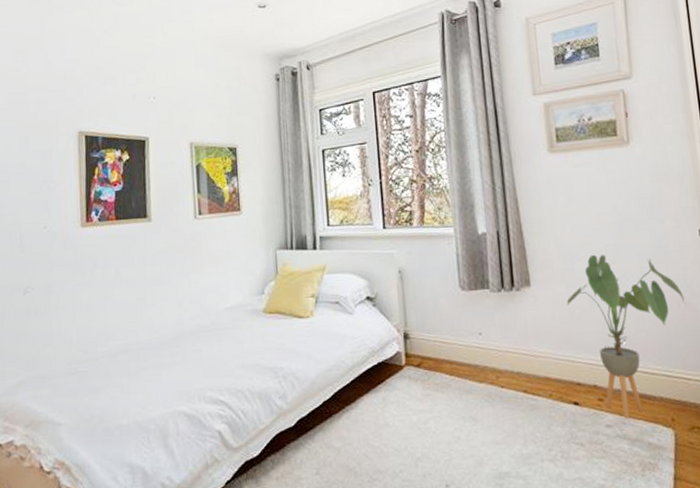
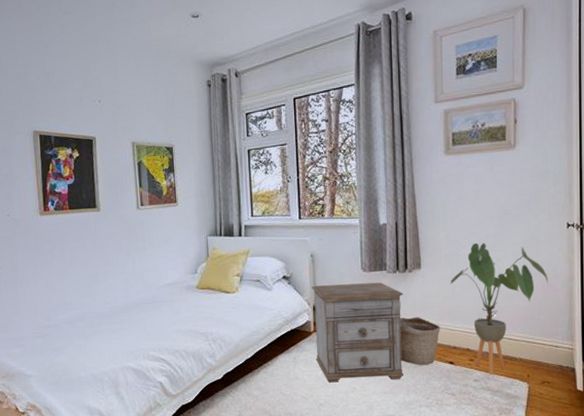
nightstand: none [401,303,519,431] -> present [312,282,404,383]
basket: none [508,345,560,407] -> present [399,317,440,365]

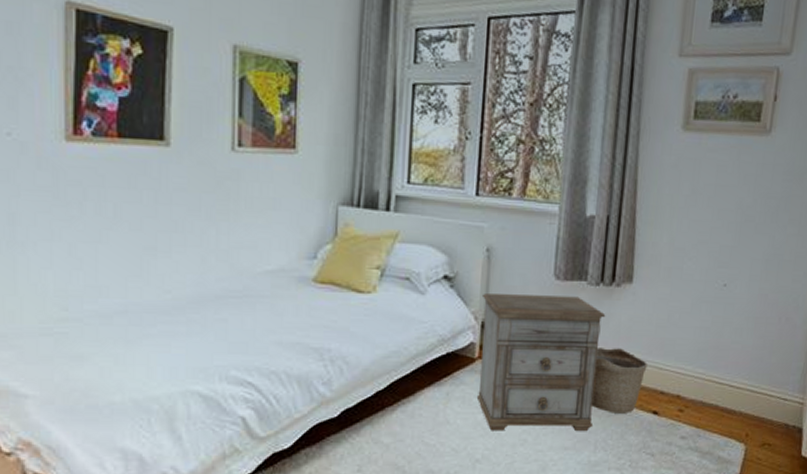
house plant: present [450,242,548,375] -> none [667,255,787,432]

